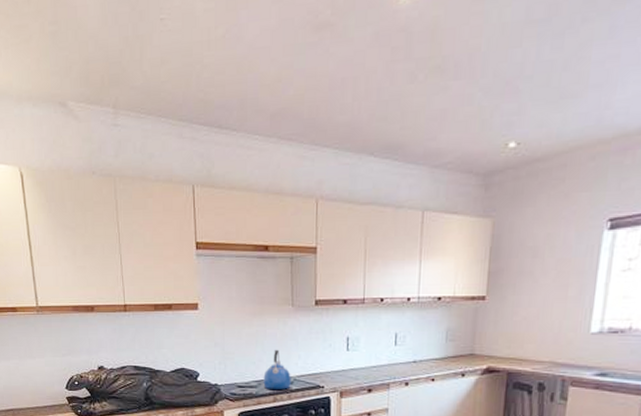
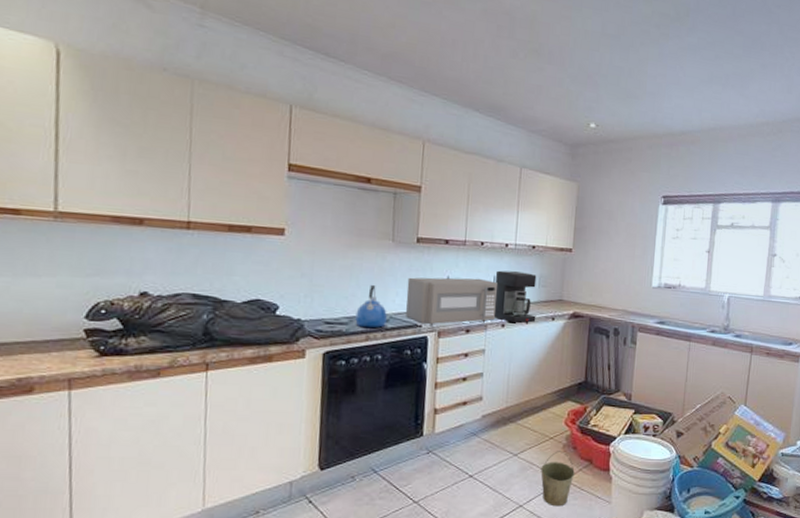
microwave: none [308,336,399,387] -> present [405,277,497,327]
coffee maker: none [396,327,444,382] -> present [493,270,537,324]

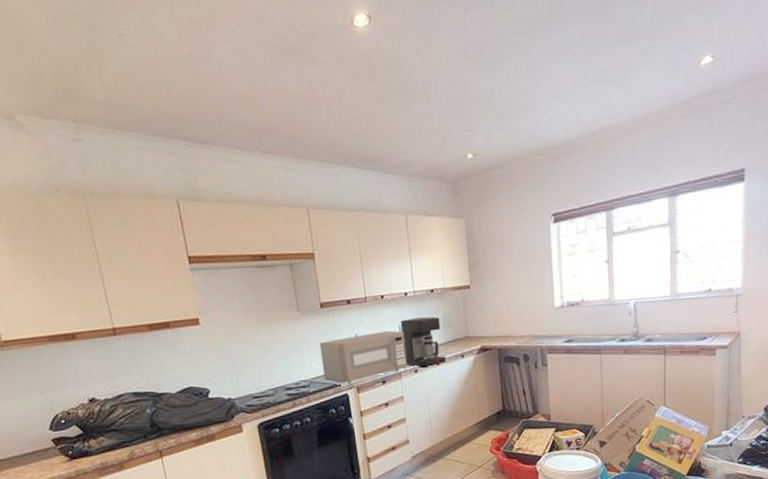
kettle: present [355,285,387,329] -> none [278,355,308,396]

